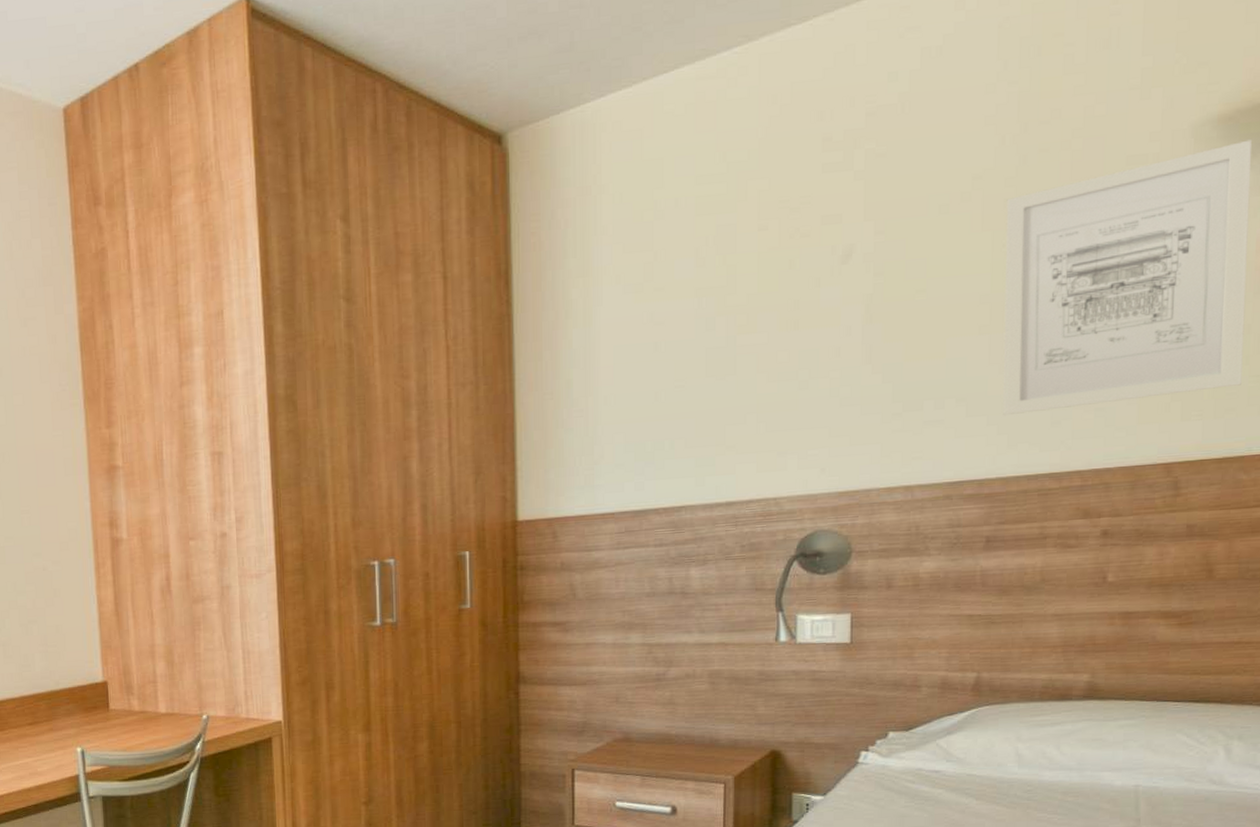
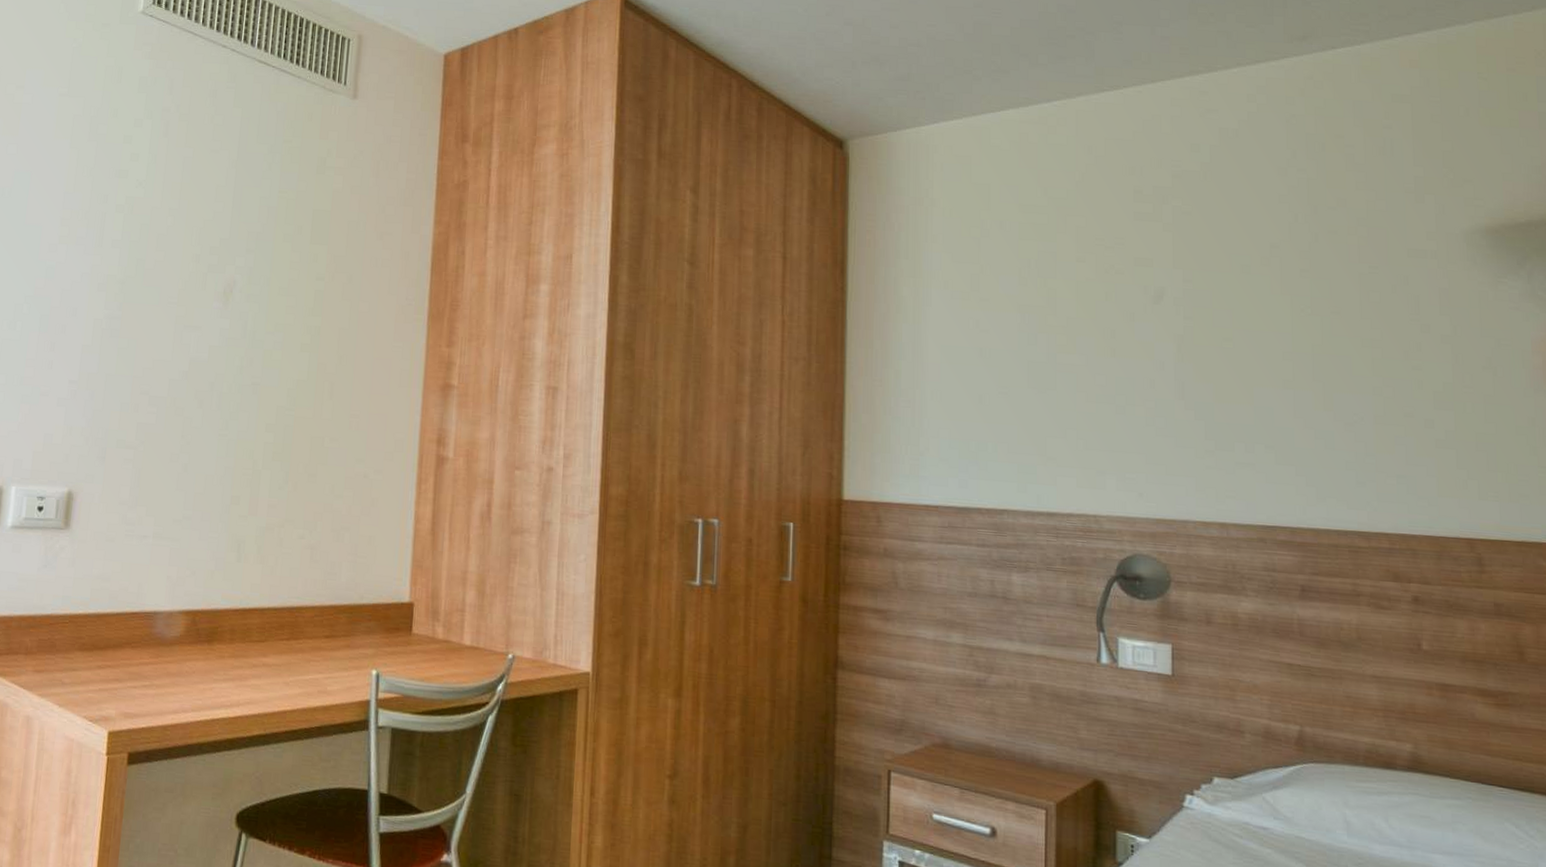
wall art: present [1003,139,1253,415] -> none [1302,252,1532,474]

